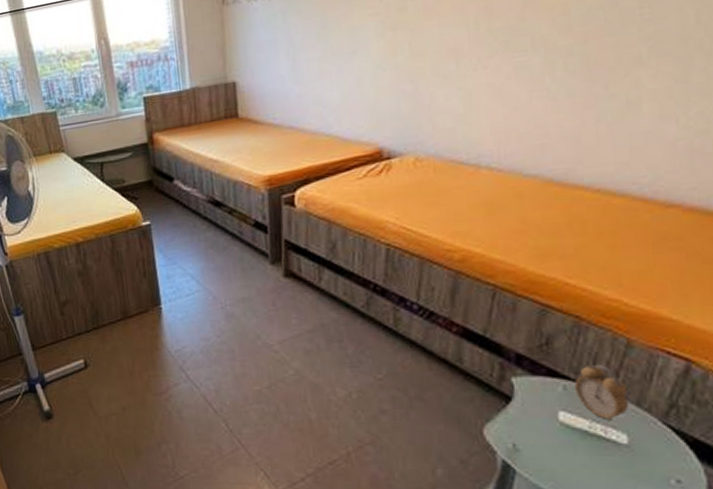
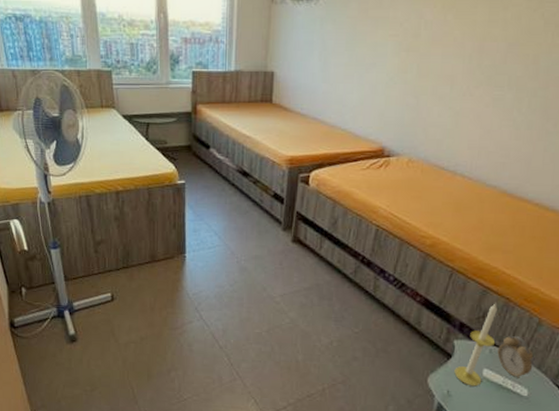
candle: none [518,324,568,436] -> present [454,303,497,387]

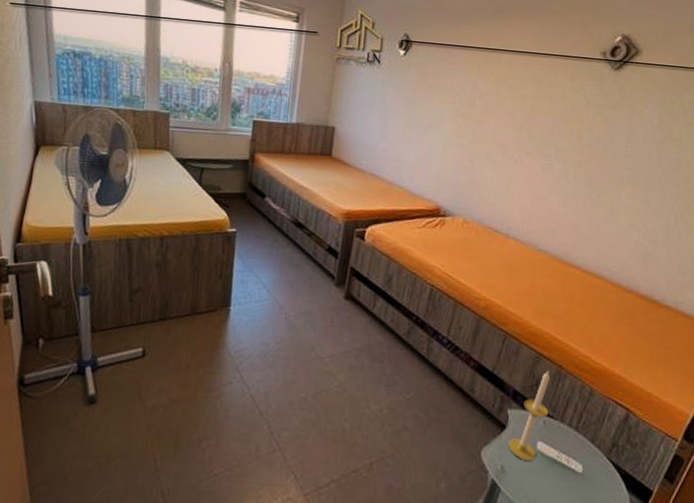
alarm clock: present [497,335,534,378] -> none [551,405,587,453]

